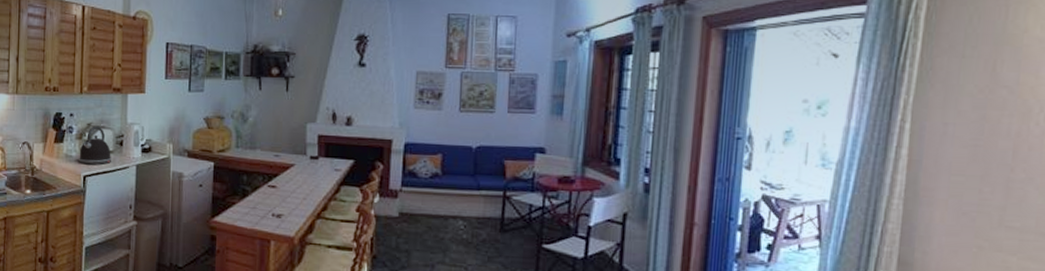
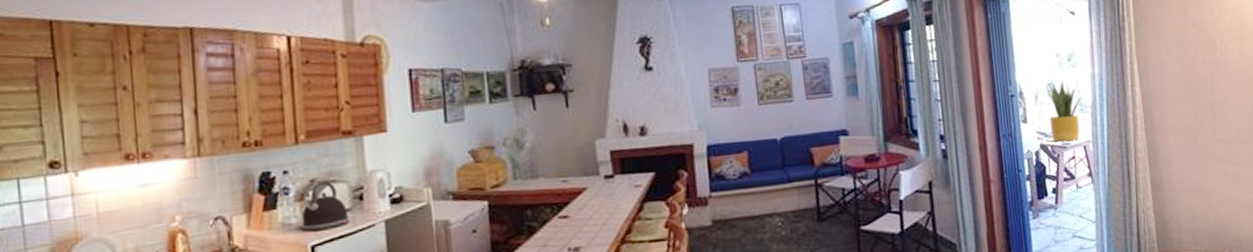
planter: none [778,130,827,198] -> present [1045,81,1082,142]

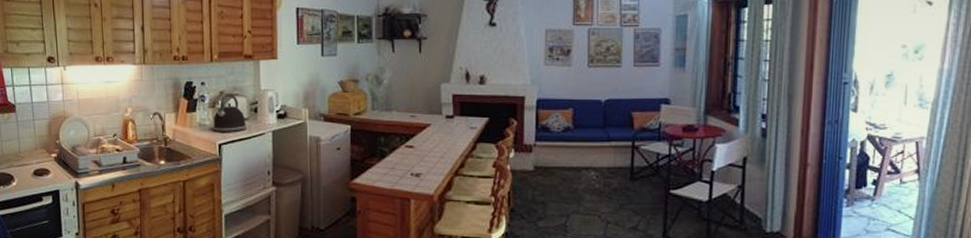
planter: present [1045,81,1082,142] -> none [881,73,924,136]

